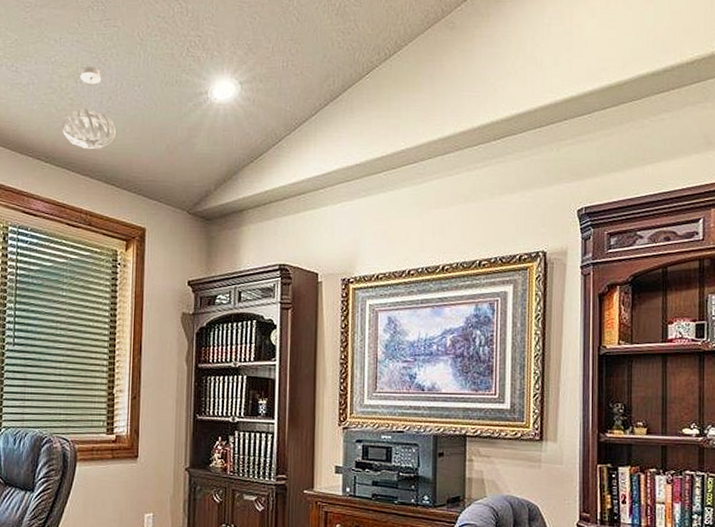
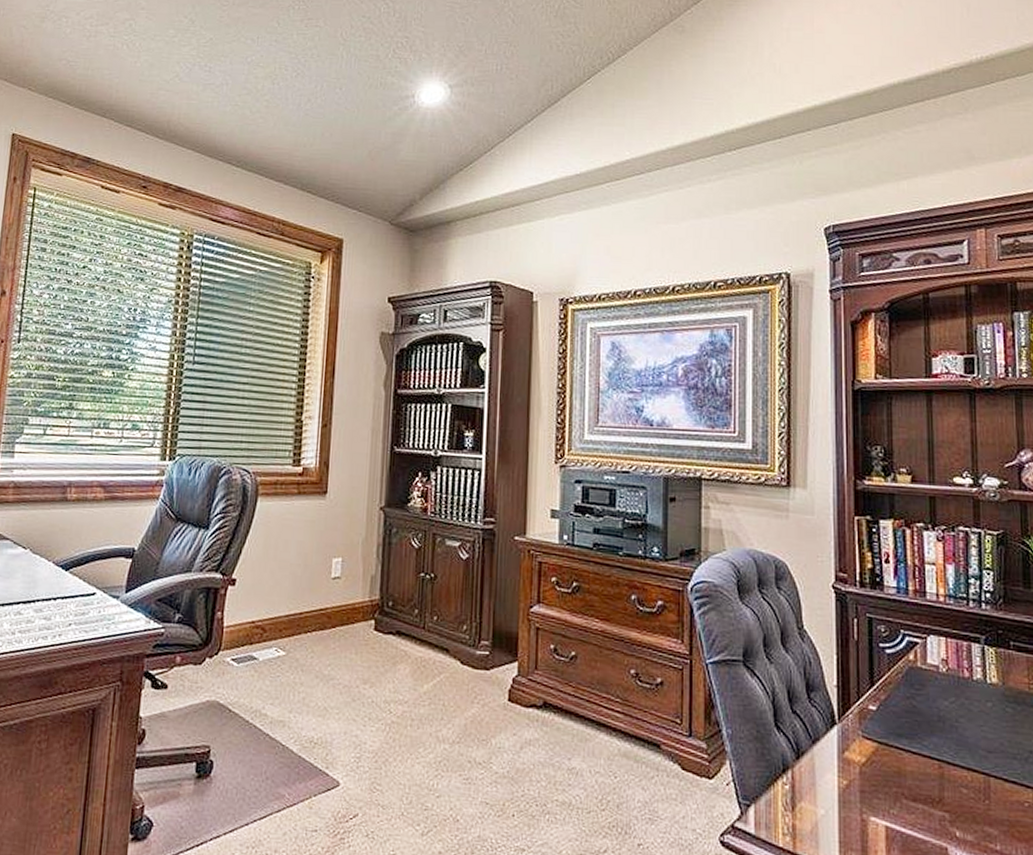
pendant light: present [62,67,116,150] -> none [256,67,314,154]

